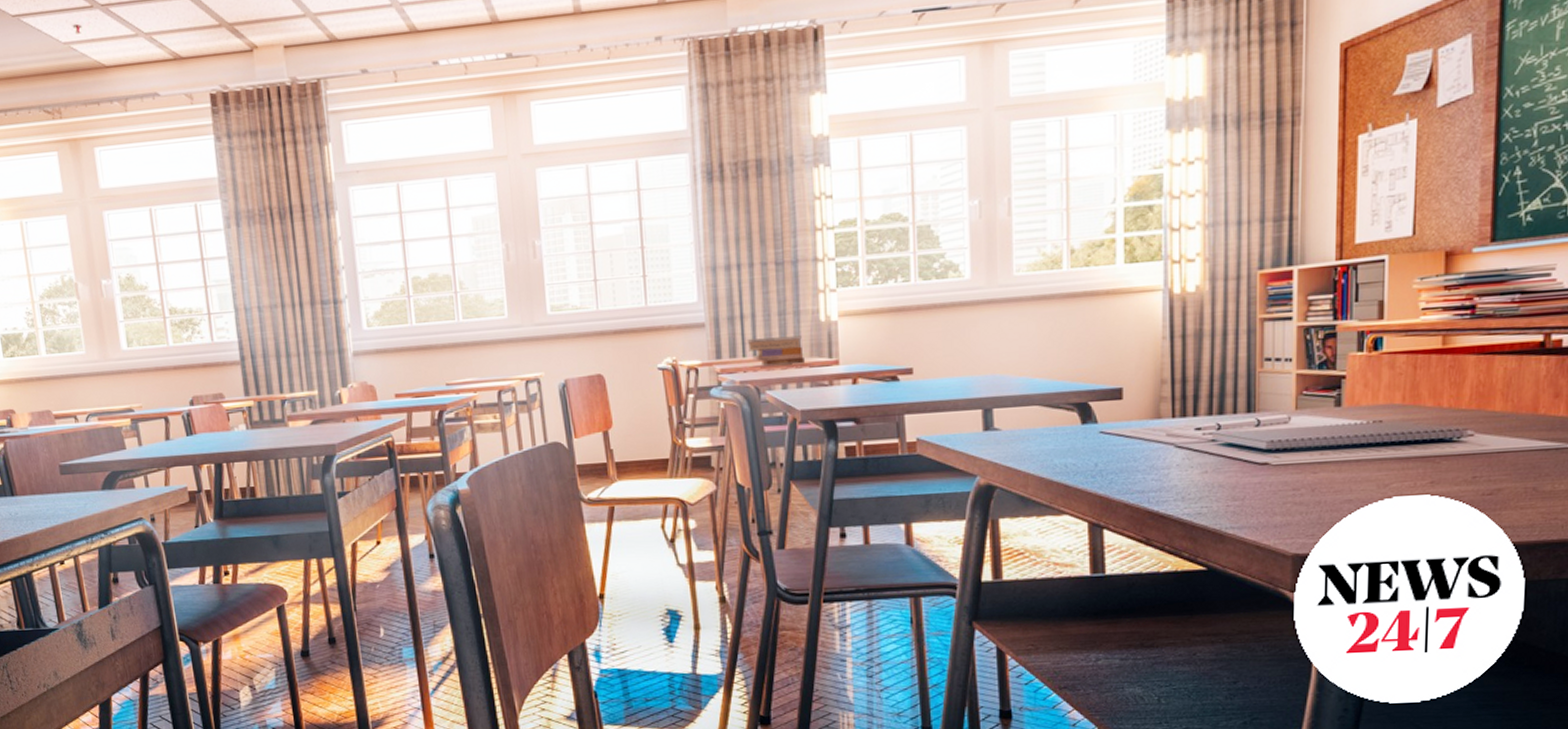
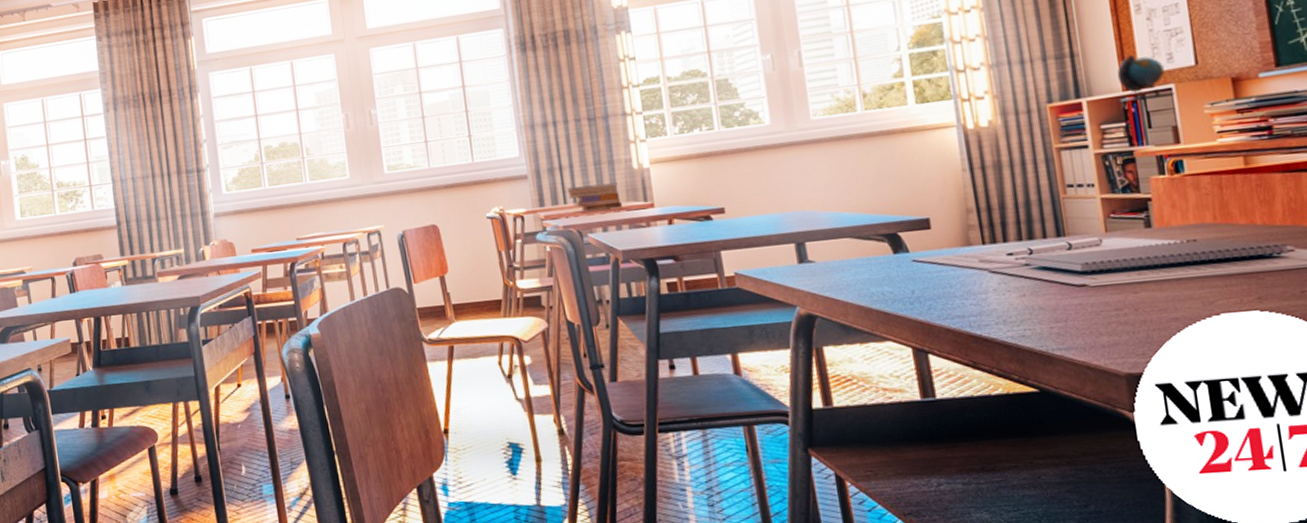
globe: none [1328,220,1387,274] -> present [1117,54,1175,104]

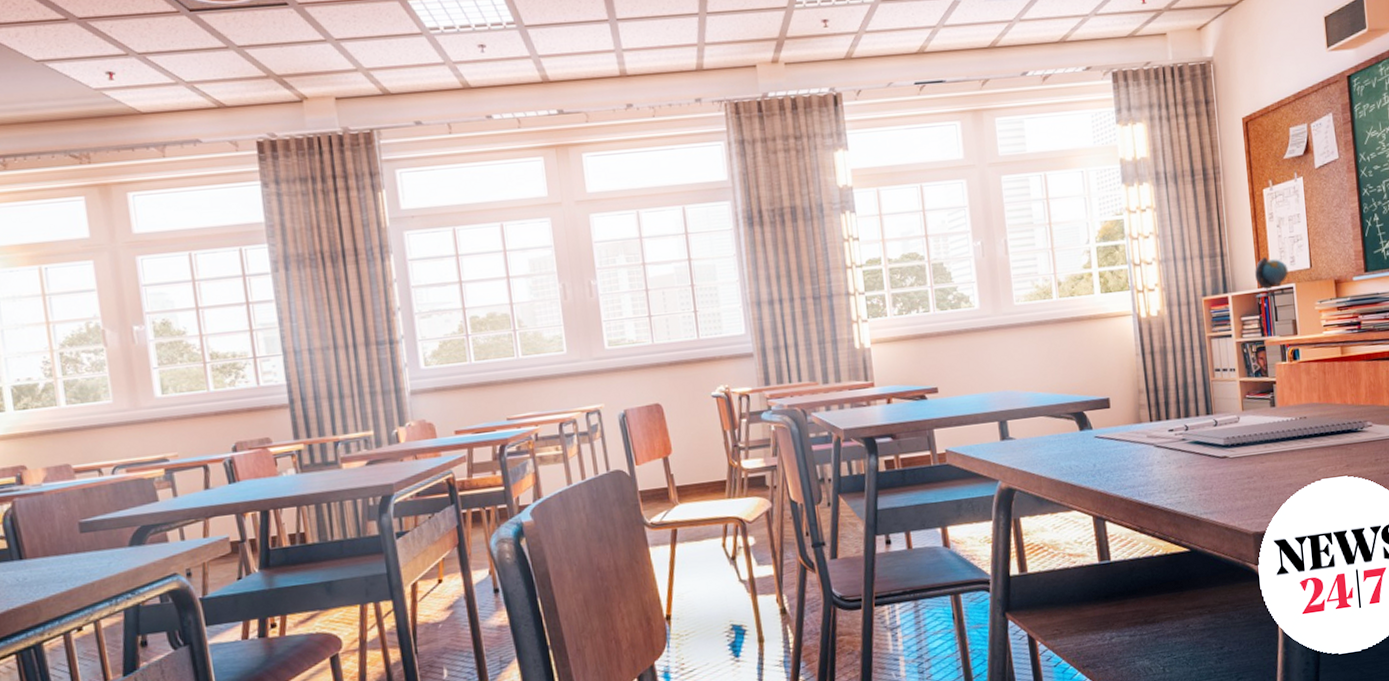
books: present [565,182,623,212] -> none [790,362,845,391]

